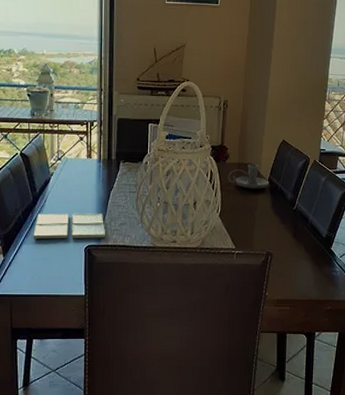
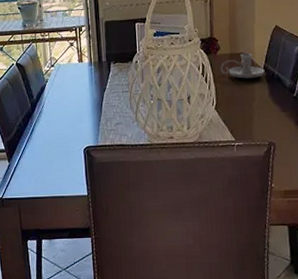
drink coaster: present [33,213,106,239] -> none [34,115,103,144]

